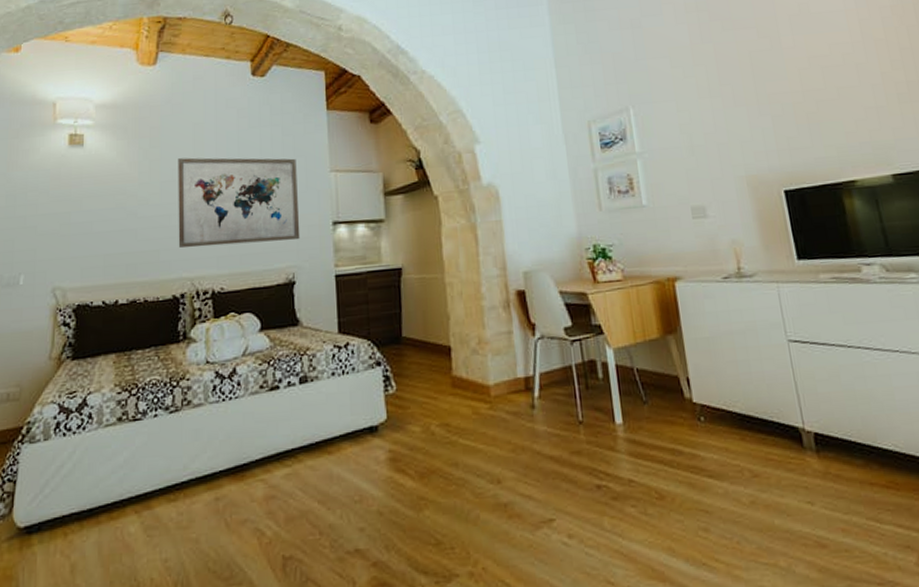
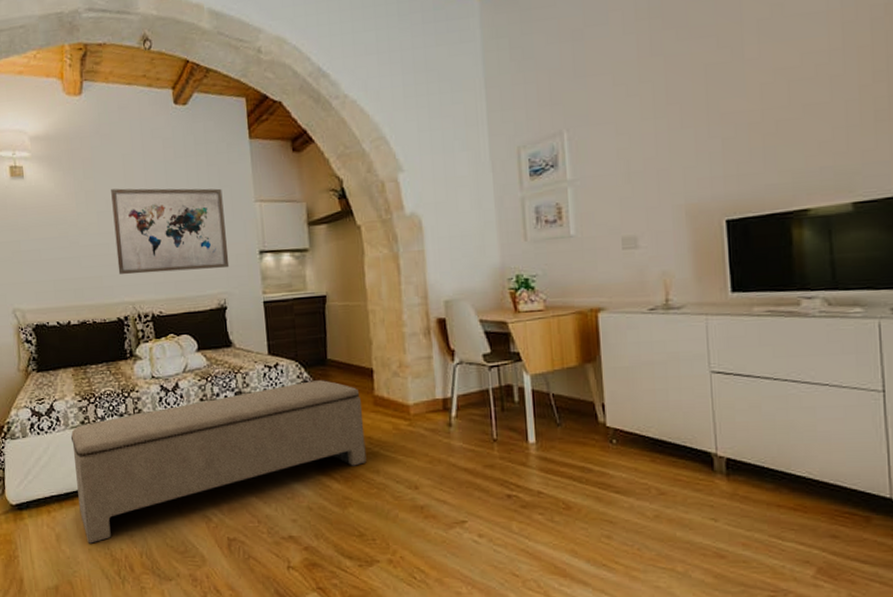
bench: none [103,360,444,574] -> present [70,380,367,544]

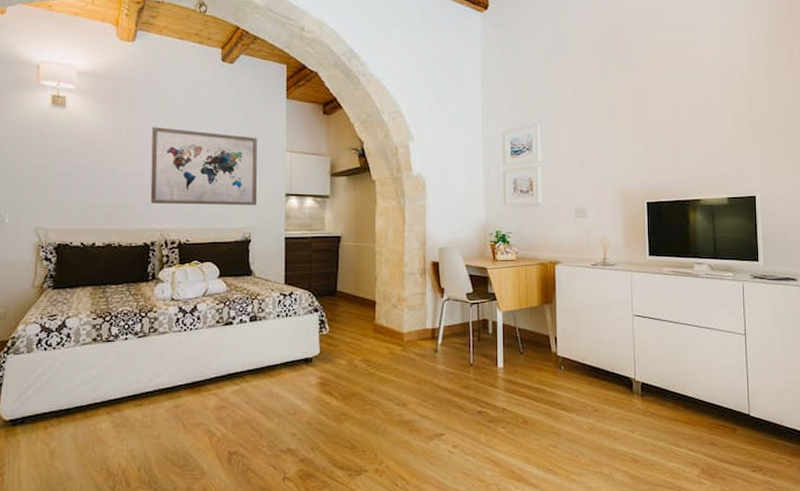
bench: present [70,380,367,544] -> none [79,309,364,459]

